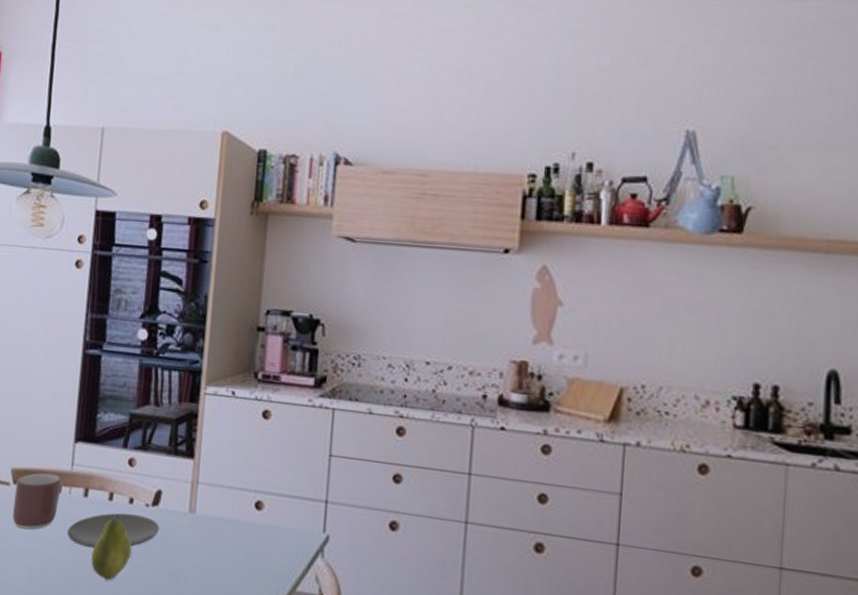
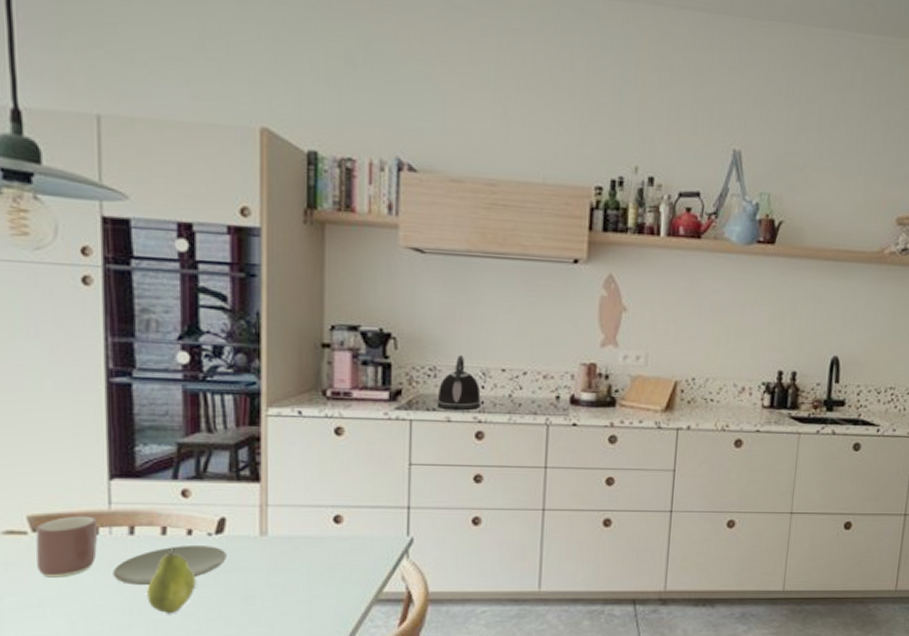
kettle: none [359,344,405,404] -> present [437,354,482,411]

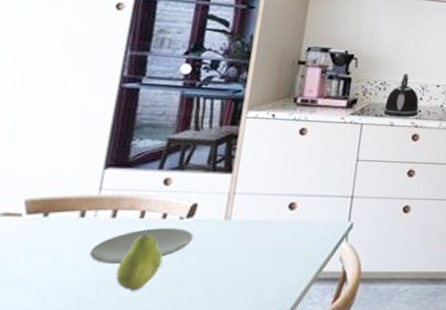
mug: present [35,515,98,578] -> none [23,200,87,256]

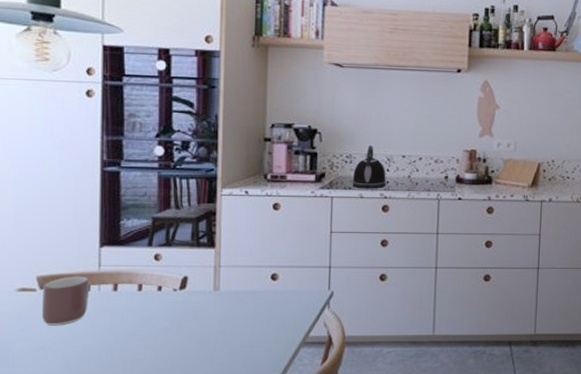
mug: none [23,200,87,256] -> present [41,276,90,326]
plate: present [89,228,193,263] -> none [100,299,188,331]
fruit: present [115,229,163,292] -> none [125,300,163,355]

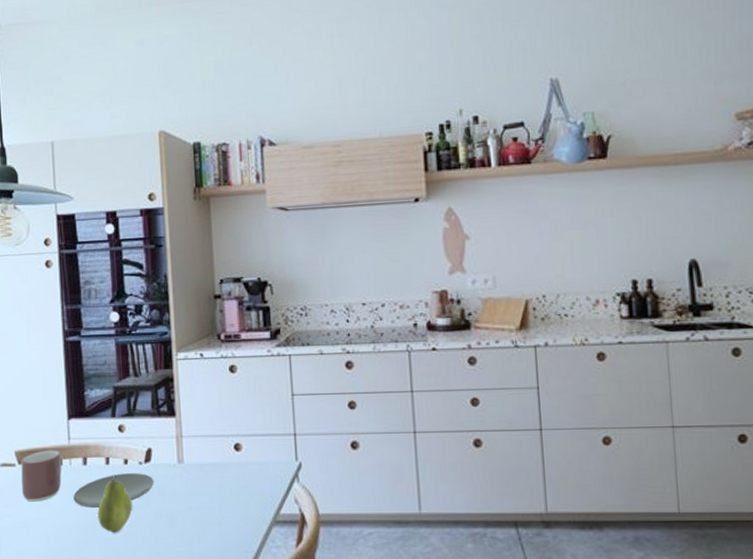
plate: none [100,299,188,331] -> present [73,473,154,507]
fruit: none [125,300,163,355] -> present [97,475,133,534]
kettle: present [352,145,387,189] -> none [310,293,348,344]

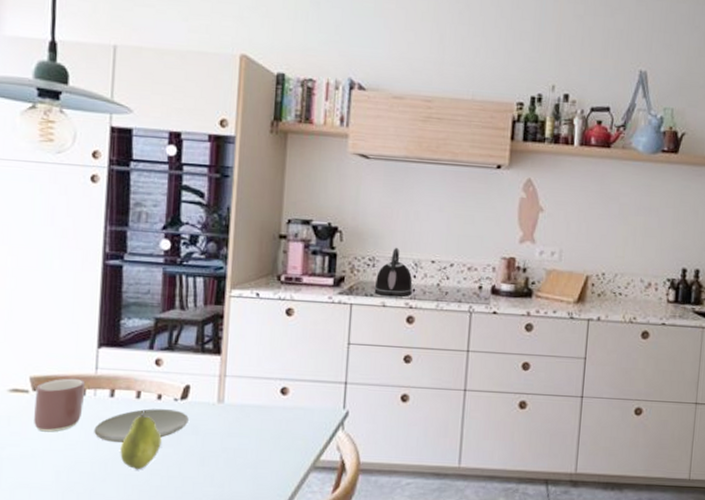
kettle: none [310,293,348,344] -> present [374,247,413,297]

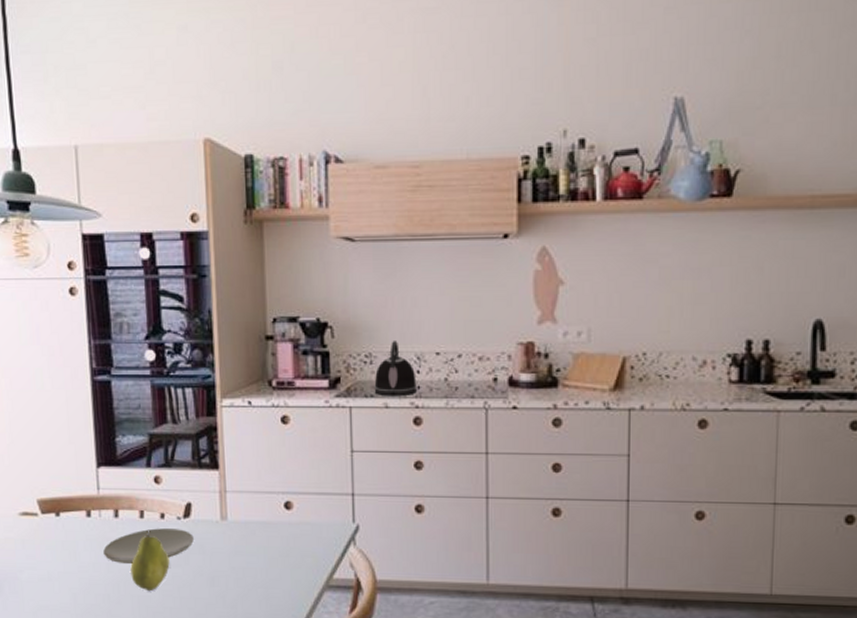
mug: present [33,378,86,432] -> none [44,499,91,555]

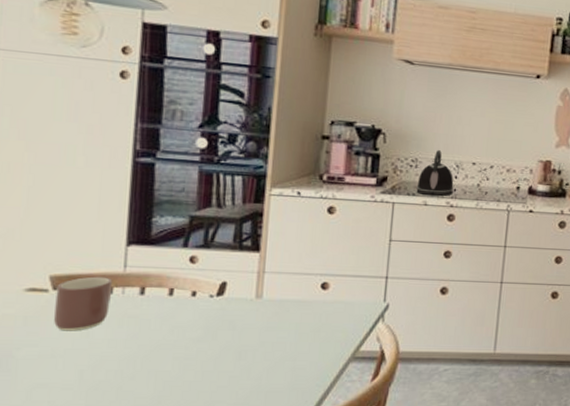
mug: none [44,499,91,555] -> present [53,276,113,331]
plate: present [103,528,194,563] -> none [122,305,225,339]
fruit: present [130,529,170,592] -> none [150,306,196,366]

